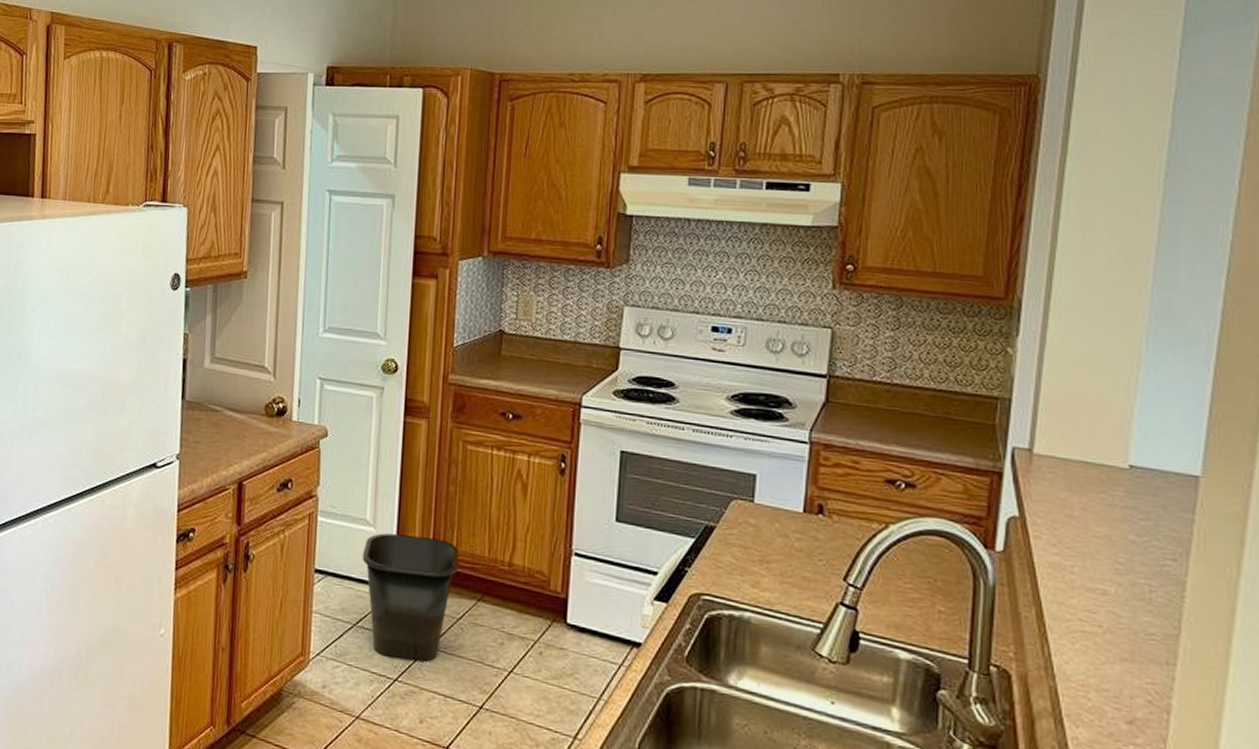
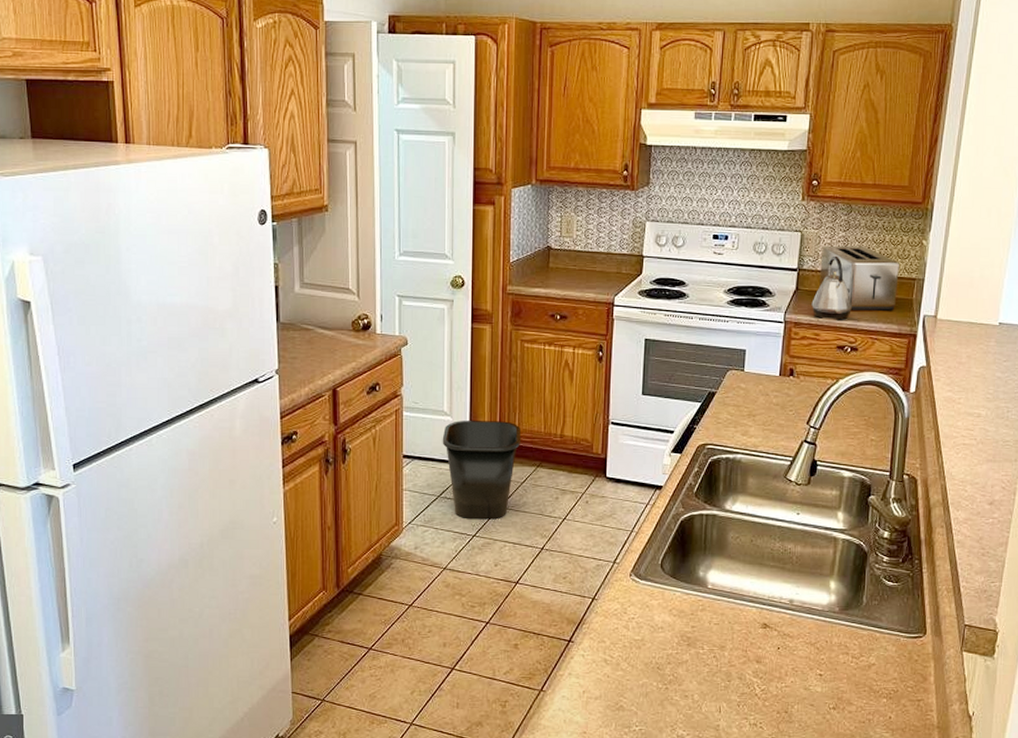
kettle: none [848,361,907,446] -> present [811,255,853,320]
toaster: none [859,347,974,438] -> present [819,245,899,312]

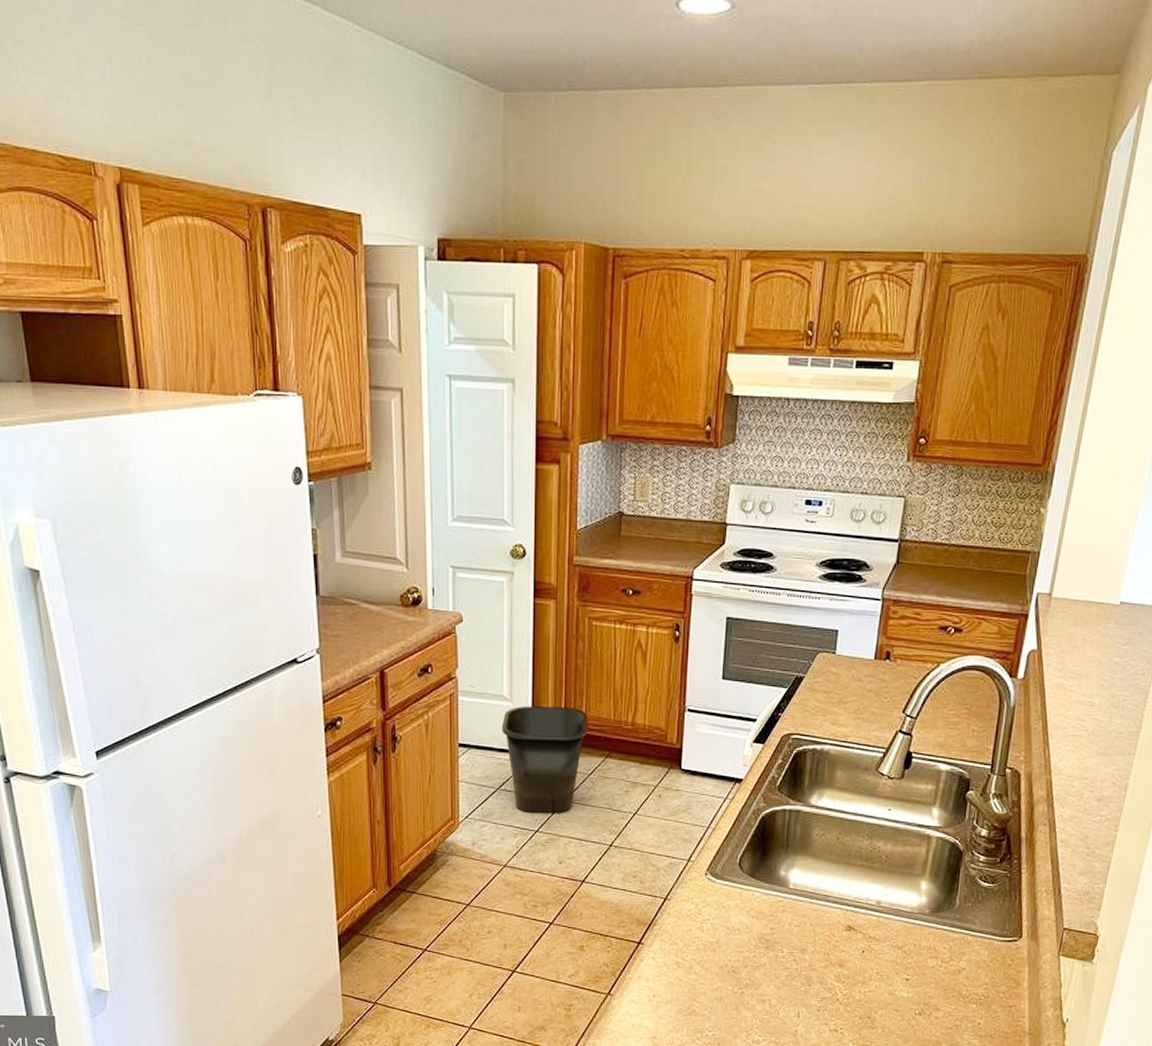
kettle: present [811,255,853,320] -> none [913,525,959,598]
toaster: present [819,245,899,312] -> none [923,513,1013,588]

